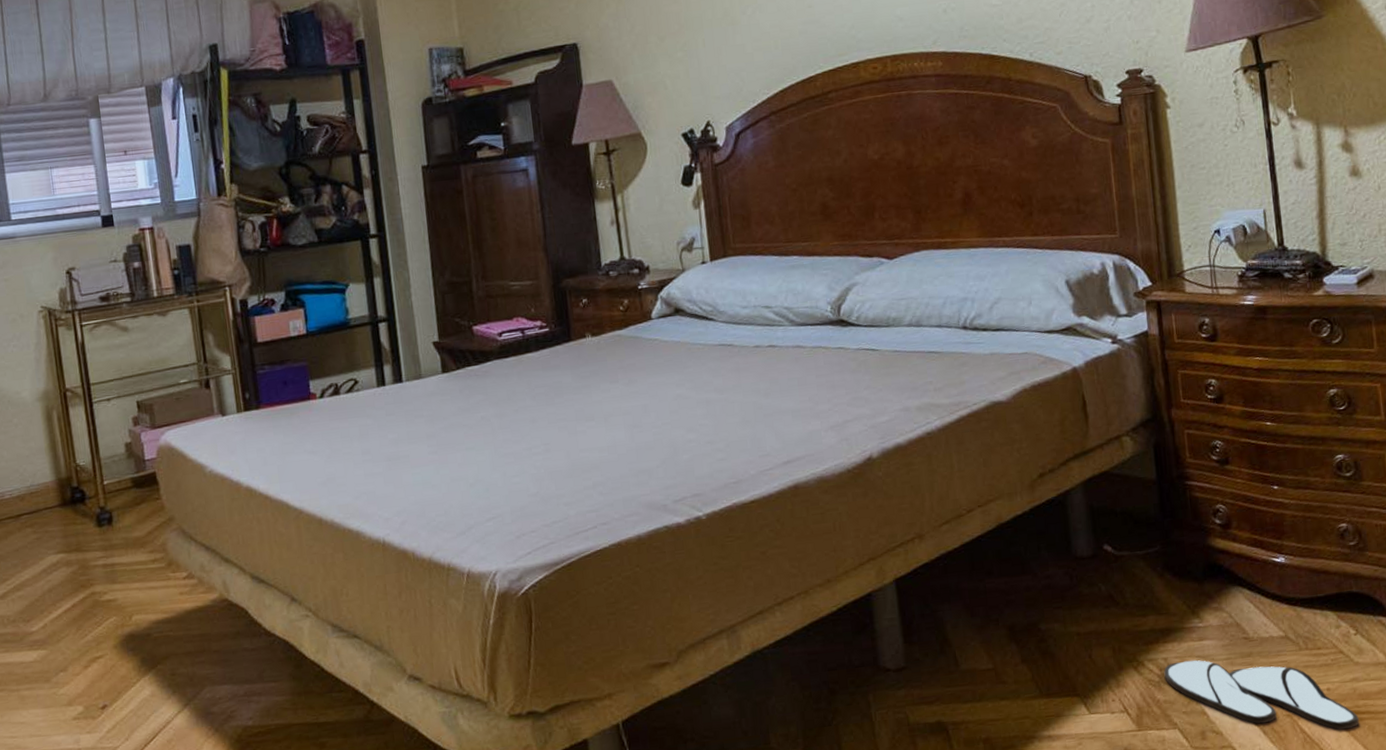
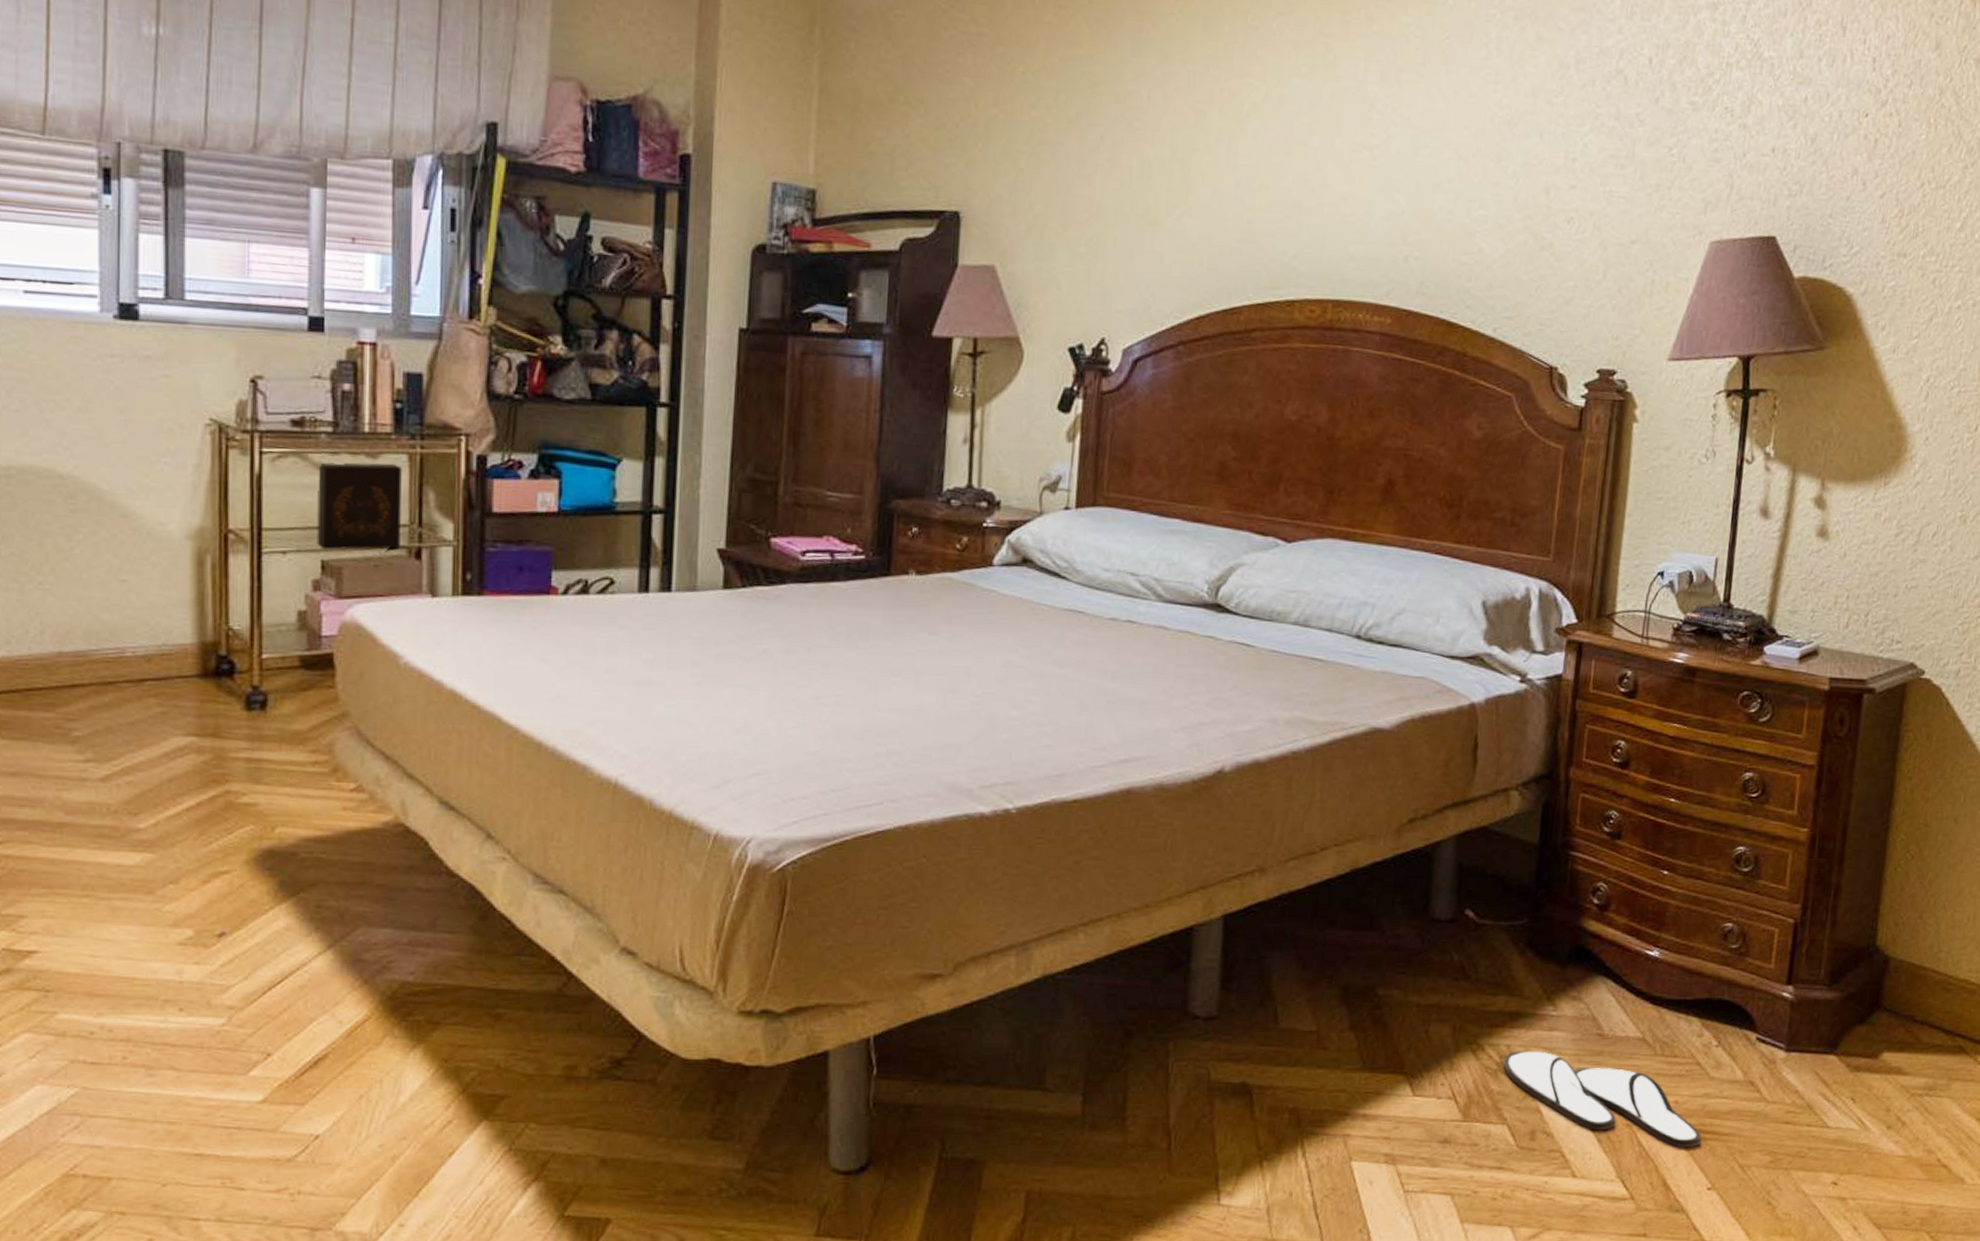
decorative box: none [124,317,193,393] -> present [316,462,402,550]

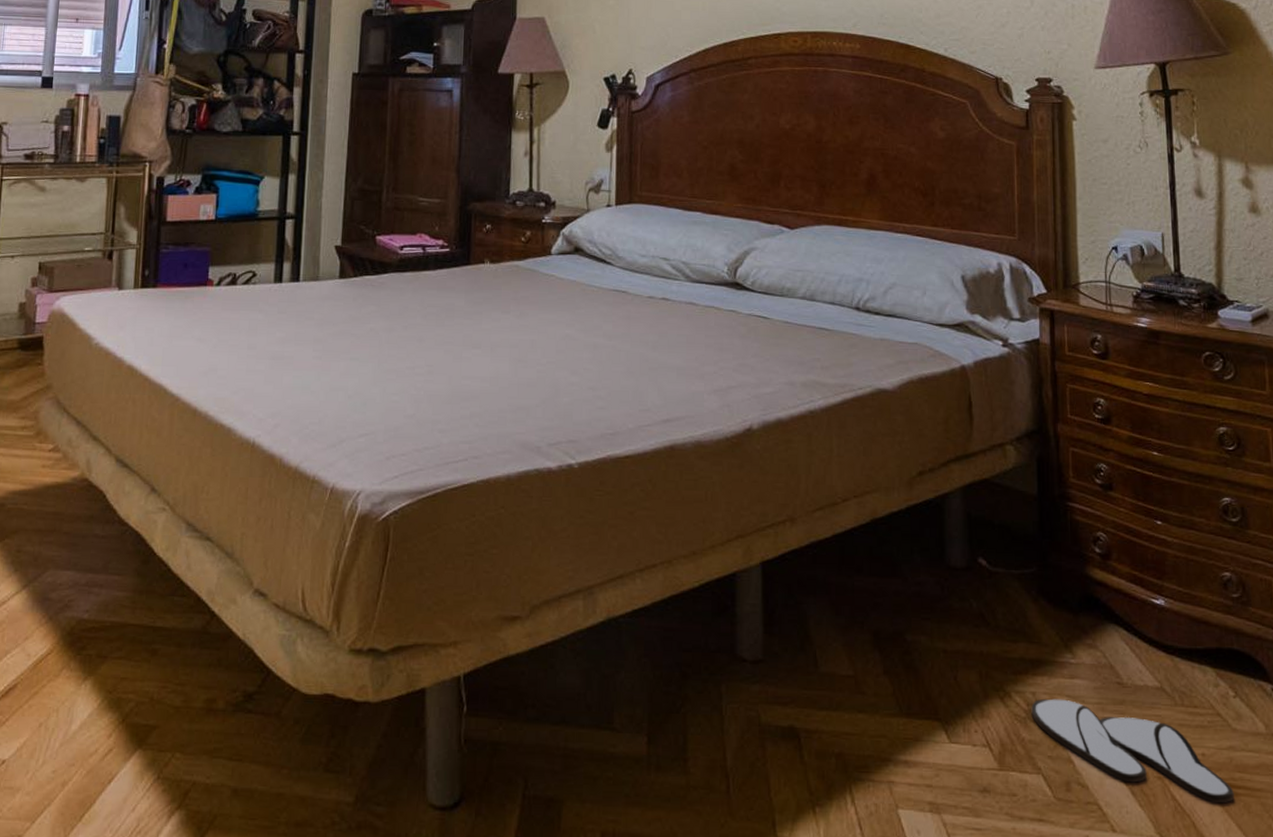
decorative box: present [316,462,402,550] -> none [36,185,102,254]

